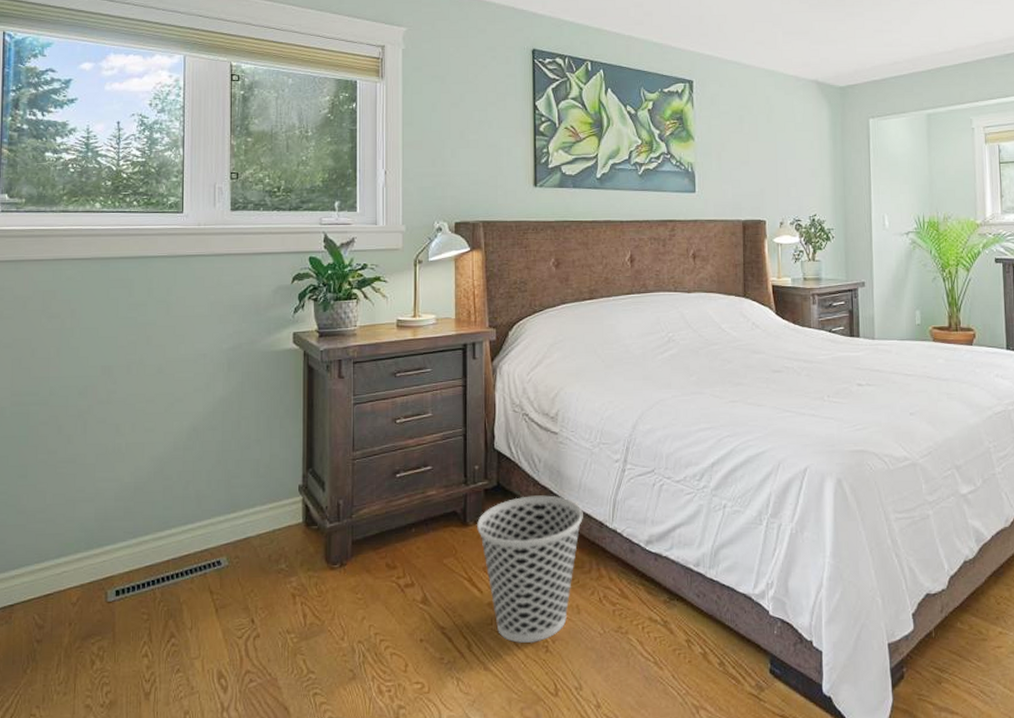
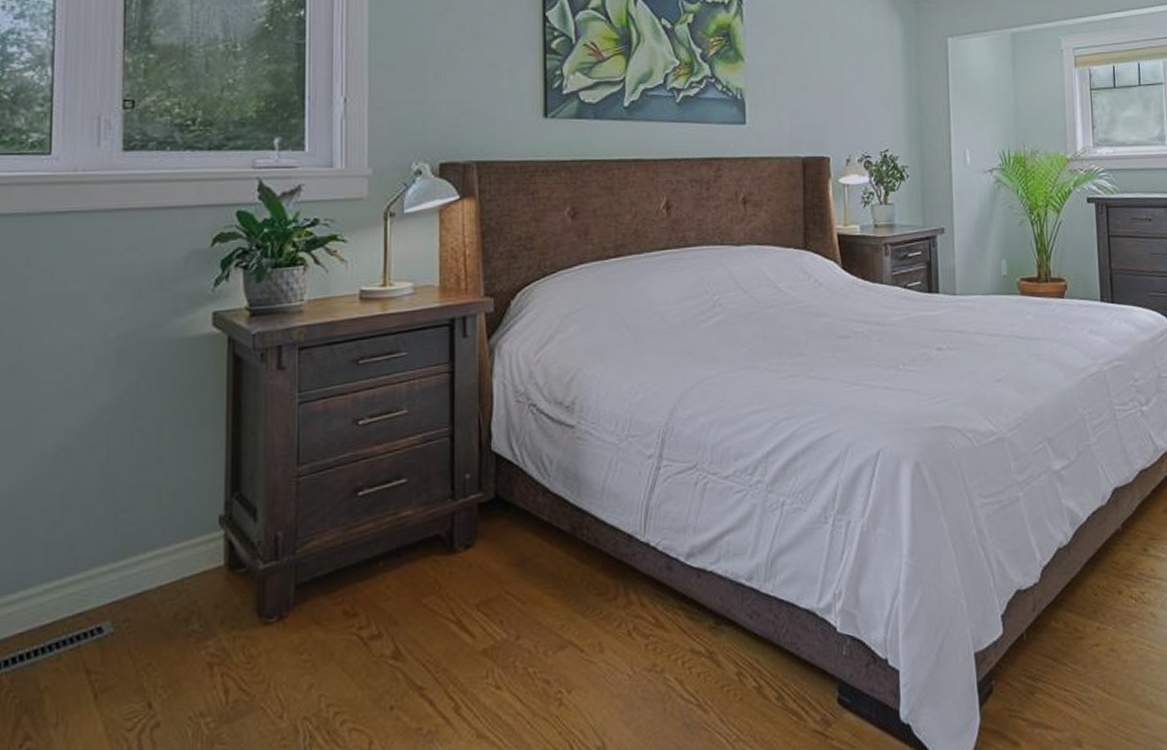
wastebasket: present [477,495,583,644] -> none [468,506,607,698]

